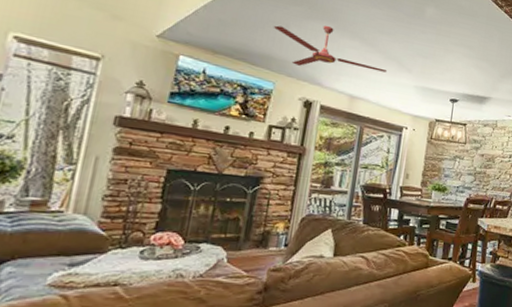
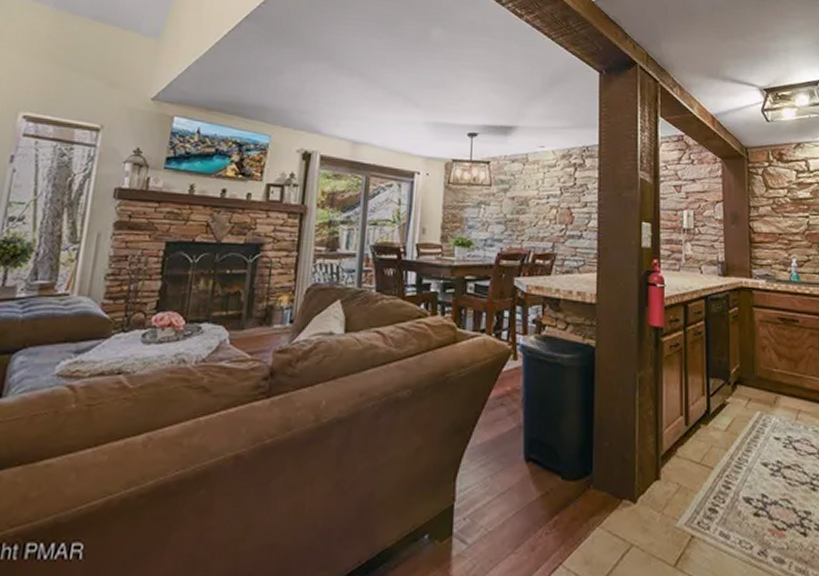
ceiling fan: present [273,25,388,73] -> none [266,64,392,114]

